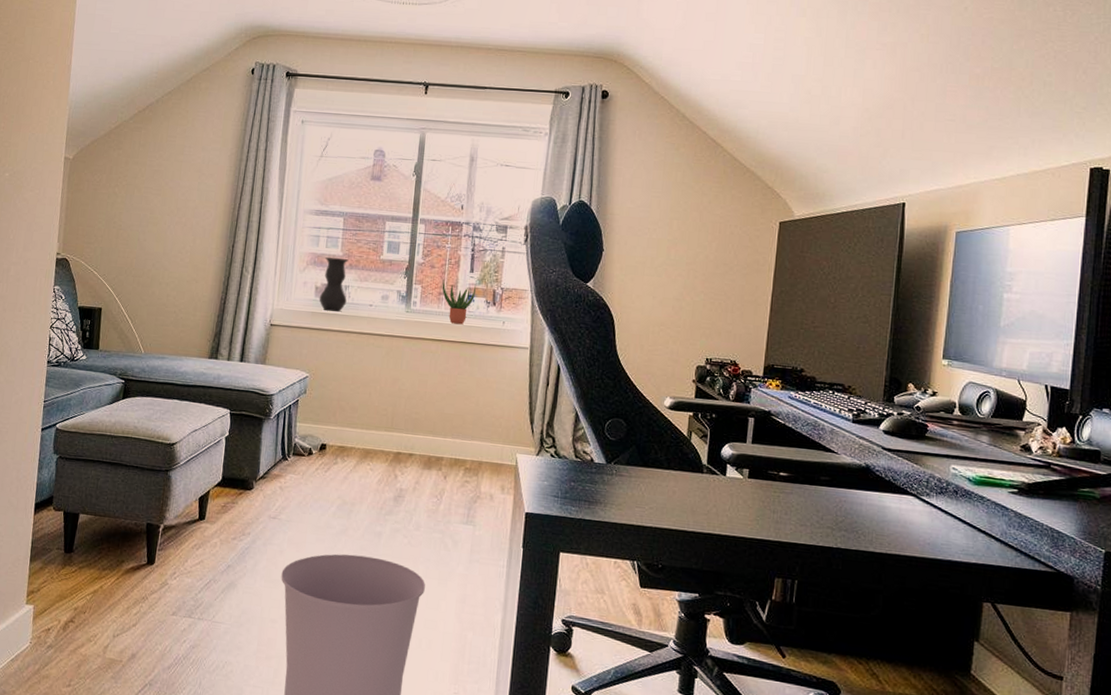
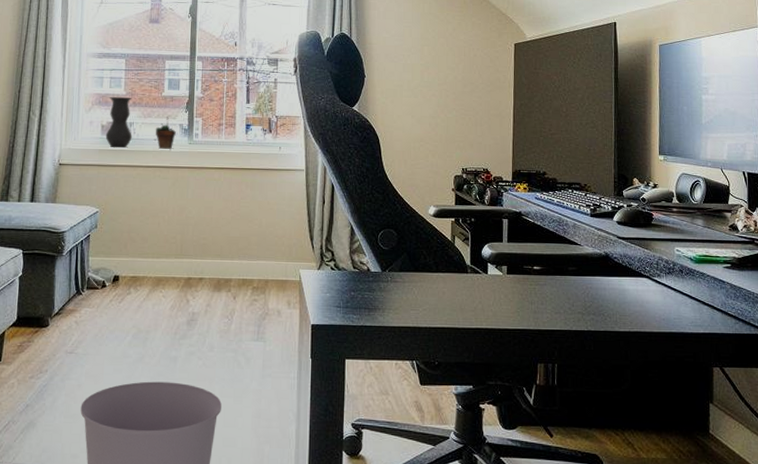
succulent plant: none [371,282,393,317] -> present [155,117,176,150]
potted plant: present [442,280,476,325] -> none [221,112,252,152]

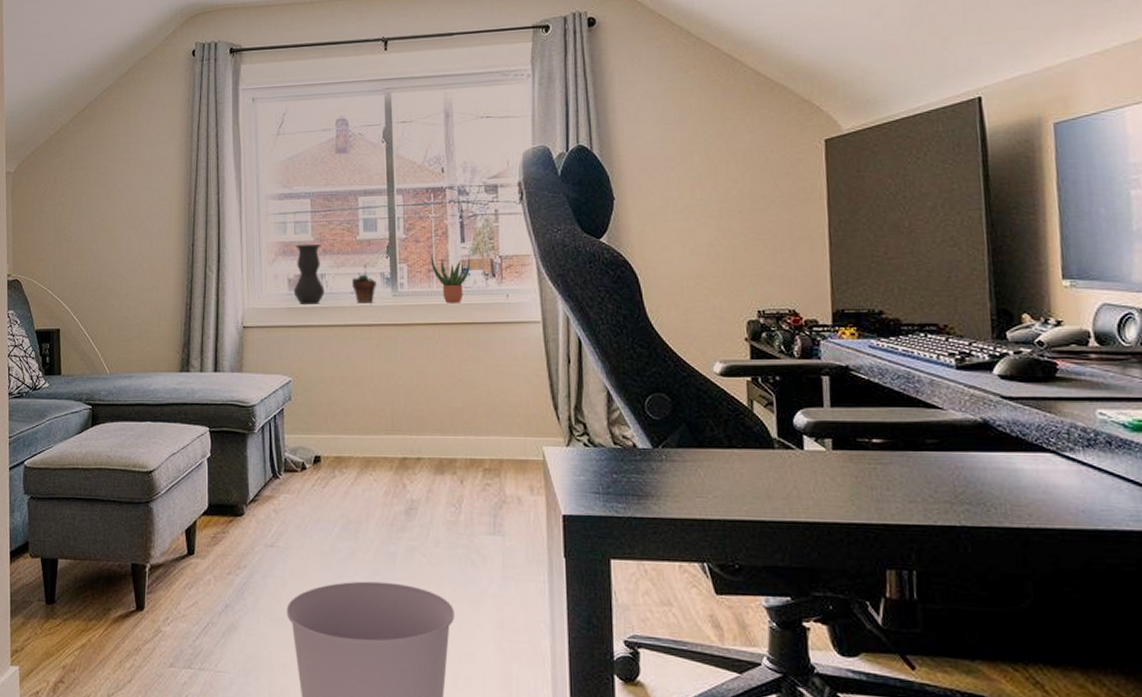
potted plant: none [221,112,252,152] -> present [430,255,470,303]

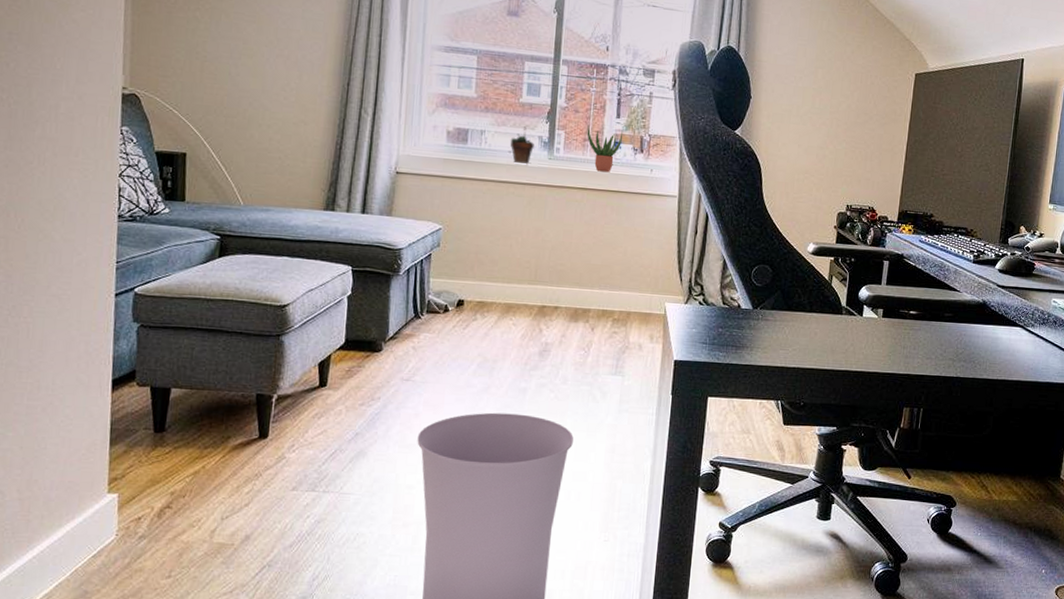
vase: present [293,244,325,306] -> none [451,99,484,159]

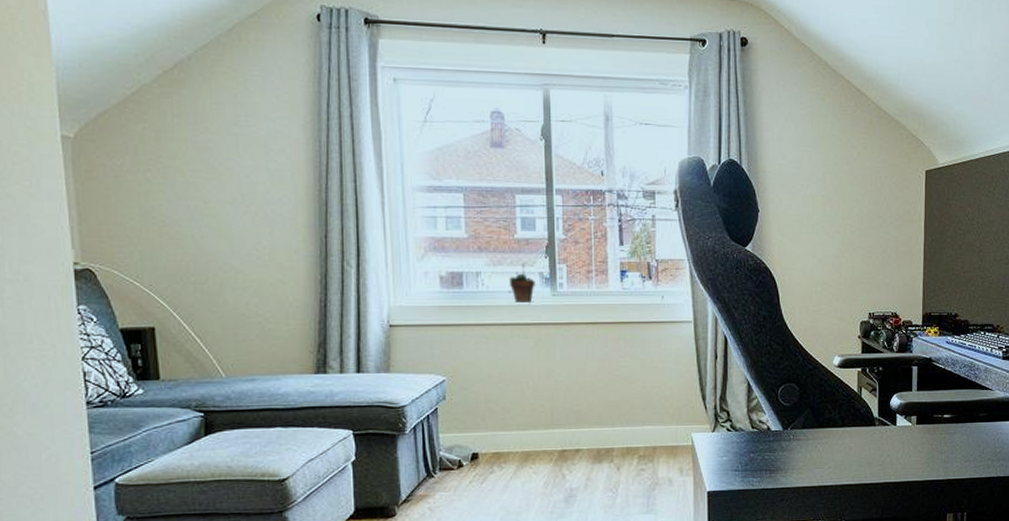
potted plant: present [587,125,623,173] -> none [590,256,628,304]

